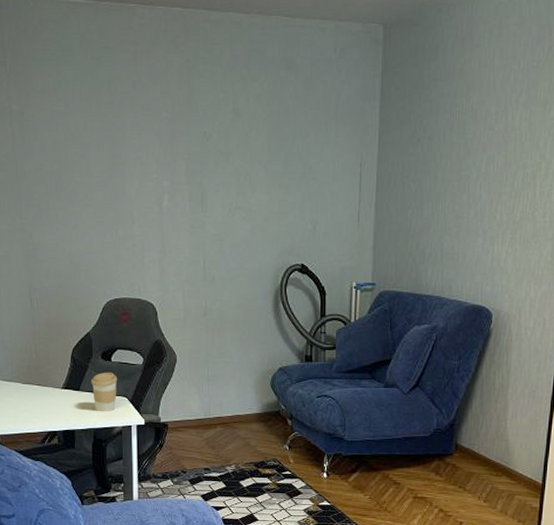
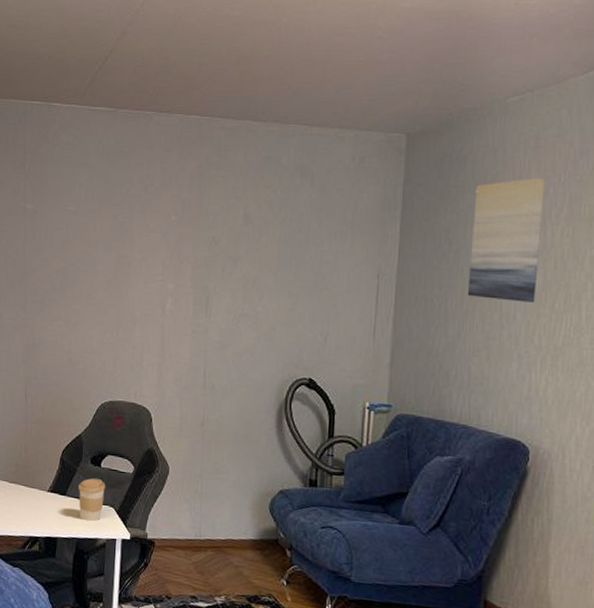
wall art: none [439,64,508,182] -> present [467,177,546,303]

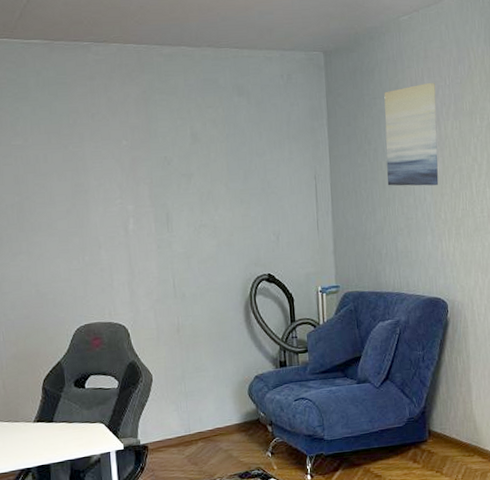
coffee cup: present [78,478,106,522] -> none [65,399,93,442]

